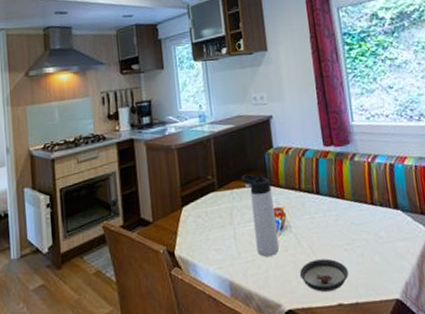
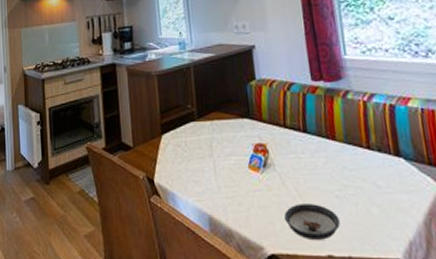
thermos bottle: present [242,174,280,257] -> none [223,106,262,194]

